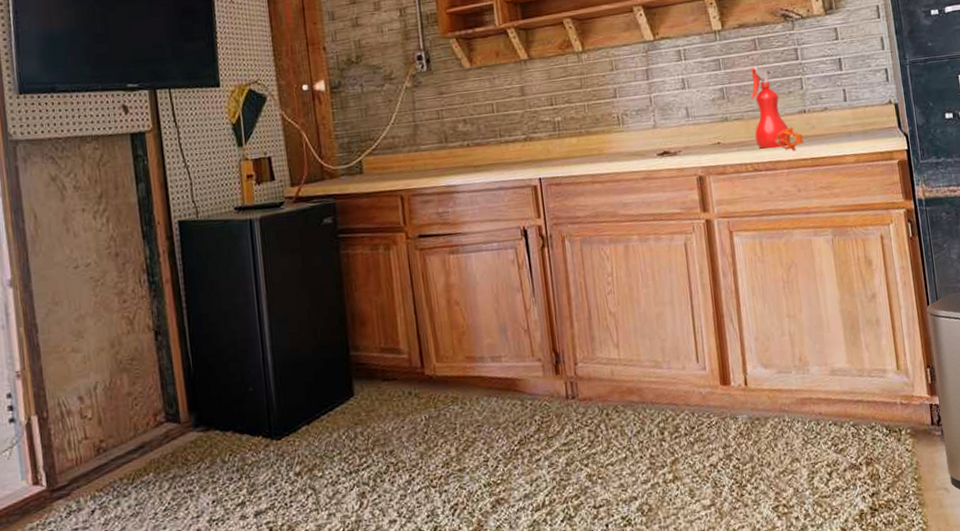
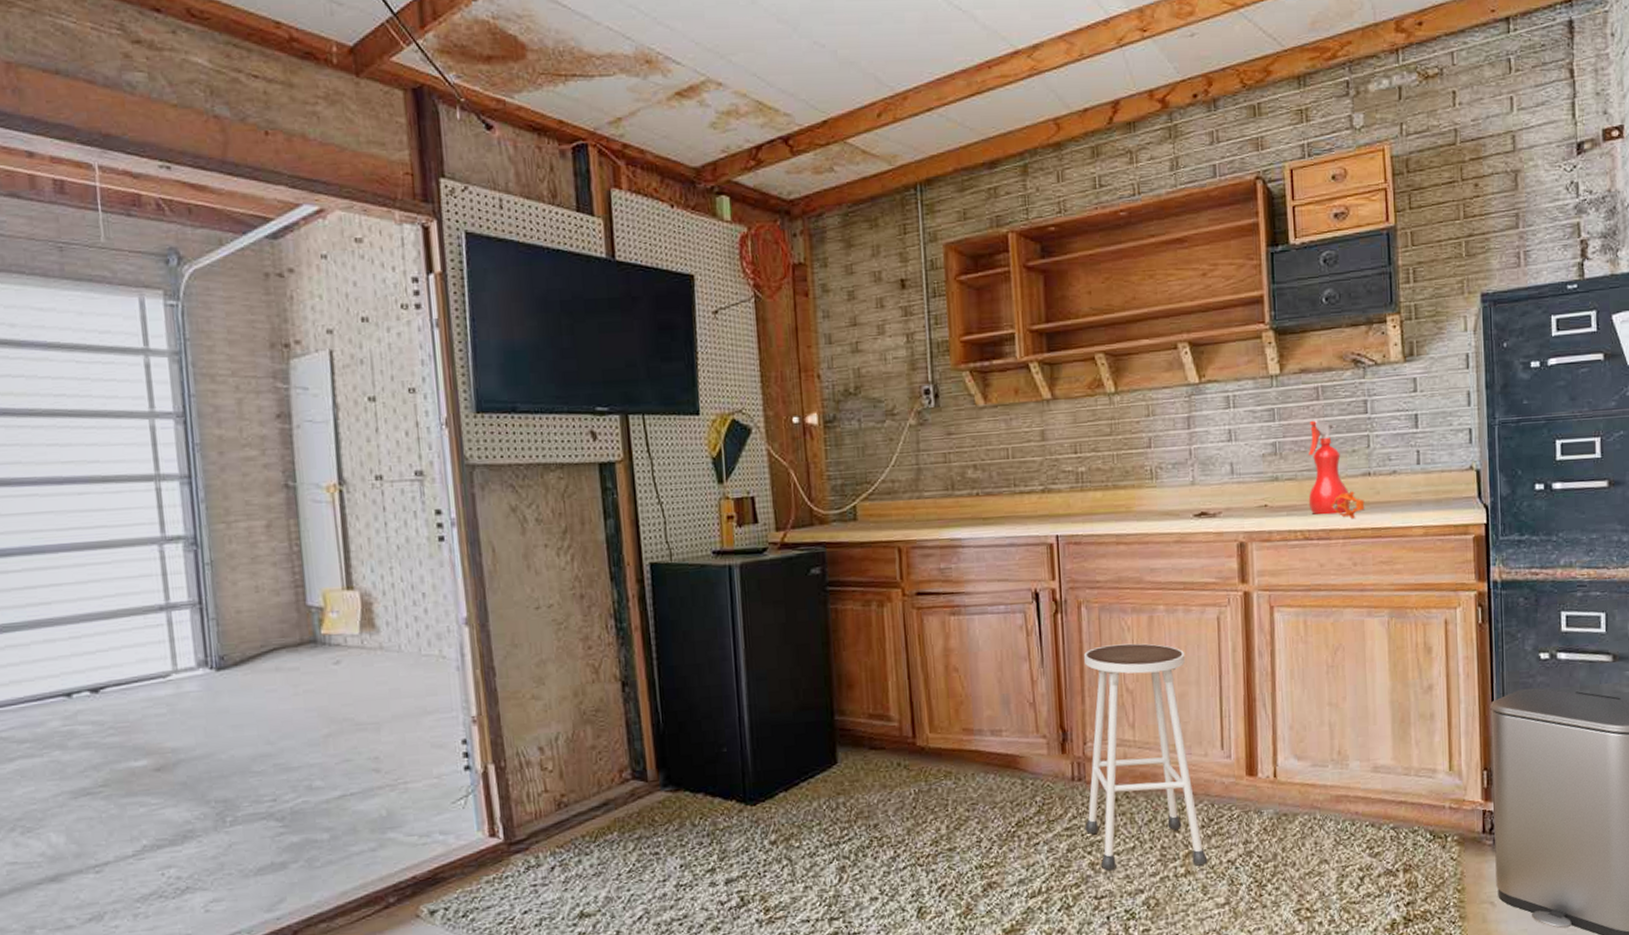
stool: none [570,270,693,481] -> present [1084,643,1208,871]

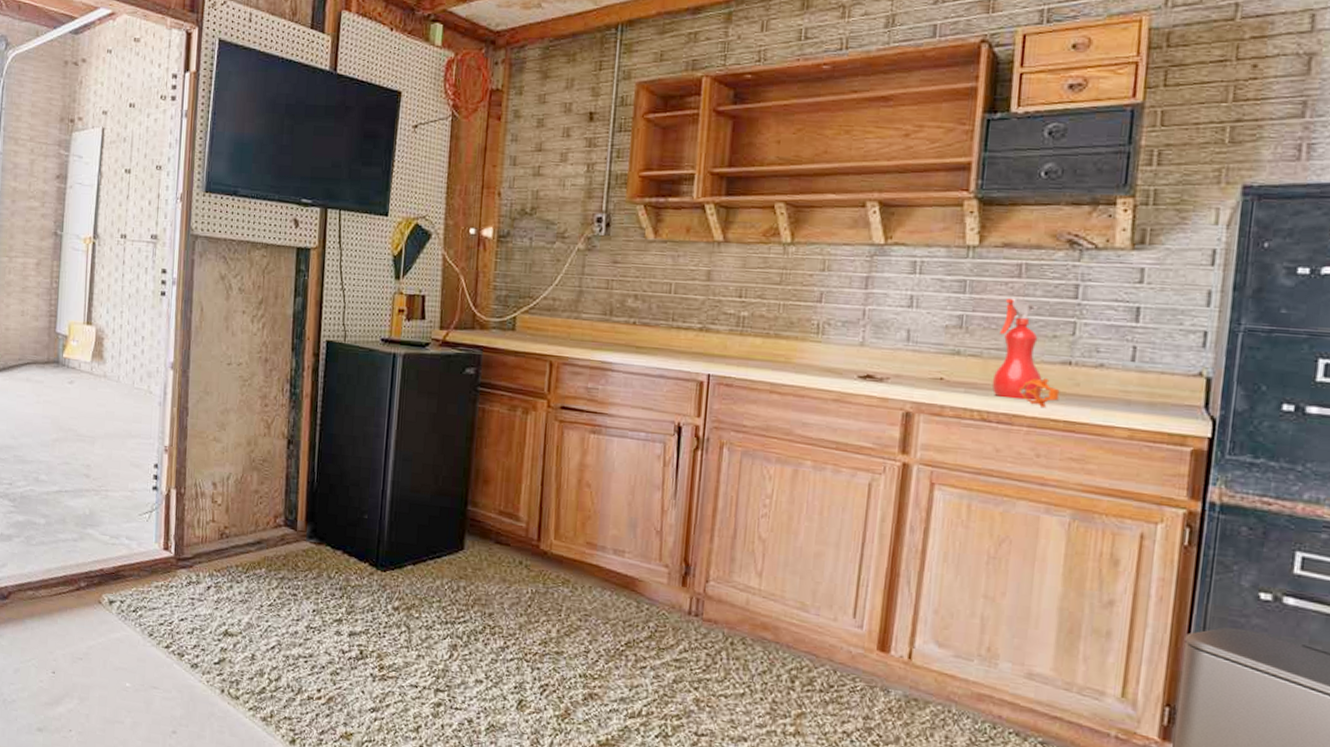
stool: present [1084,643,1208,871] -> none [694,490,828,730]

